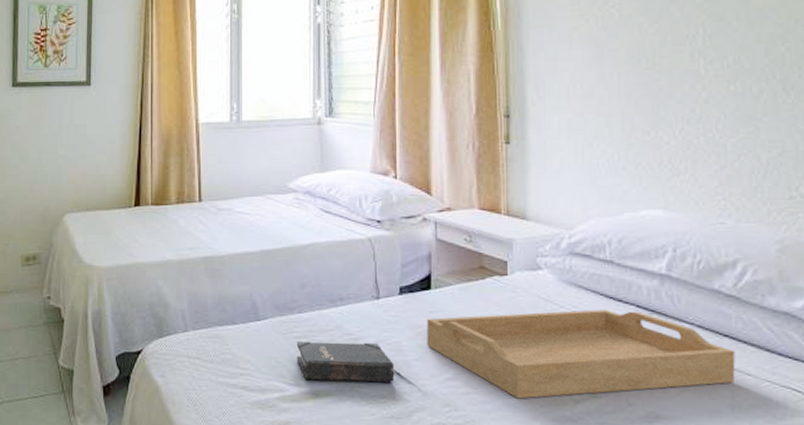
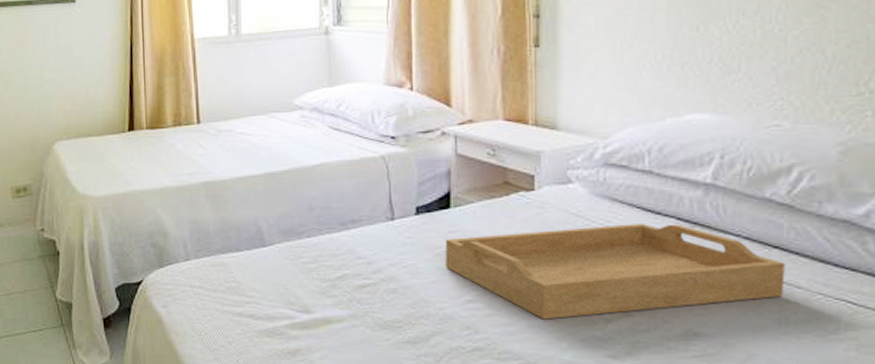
hardback book: present [296,341,395,382] -> none [305,266,411,307]

